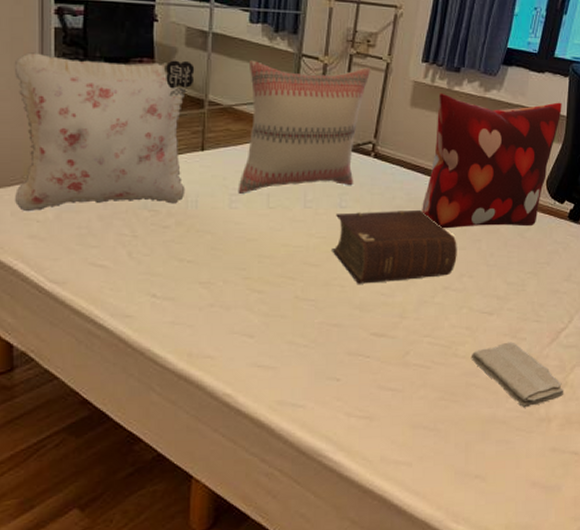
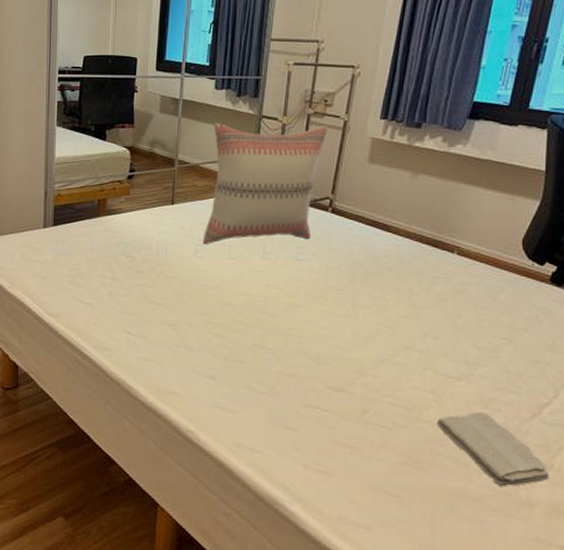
pillow: present [14,52,195,212] -> none [24,122,167,254]
bible: present [332,210,457,284] -> none [289,265,420,337]
decorative pillow: present [422,93,562,229] -> none [381,149,539,288]

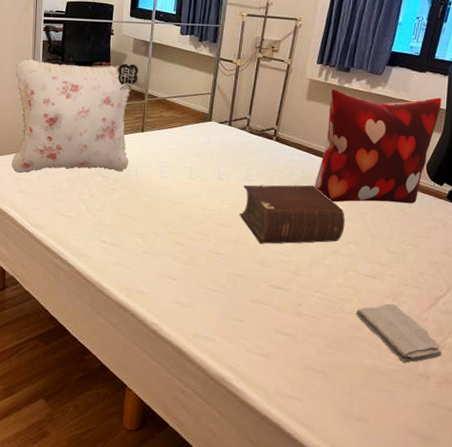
pillow: none [24,122,167,254] -> present [12,59,139,174]
pillow: present [202,122,327,244] -> none [167,63,274,166]
bible: none [289,265,420,337] -> present [239,185,345,244]
decorative pillow: none [381,149,539,288] -> present [315,89,442,204]

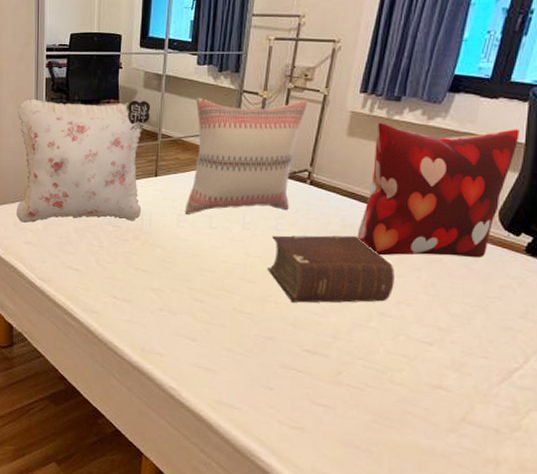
pillow: none [167,63,274,166] -> present [184,97,307,214]
washcloth: present [355,303,442,363] -> none [407,375,517,446]

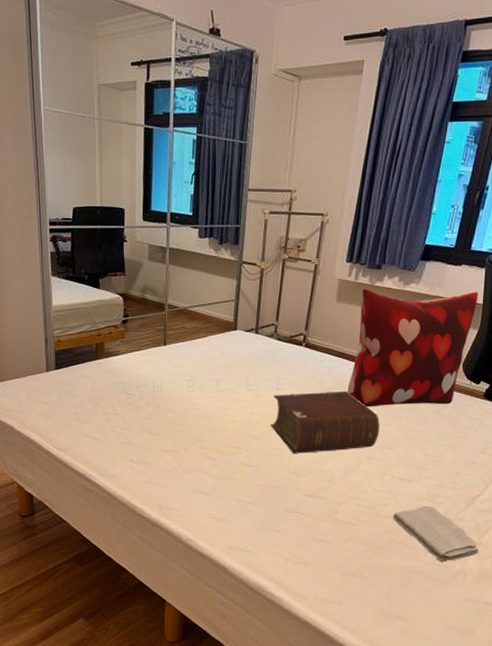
pillow: present [16,98,151,224] -> none [23,272,157,396]
pillow: present [184,97,307,214] -> none [193,268,301,379]
washcloth: none [407,375,517,446] -> present [392,505,479,562]

